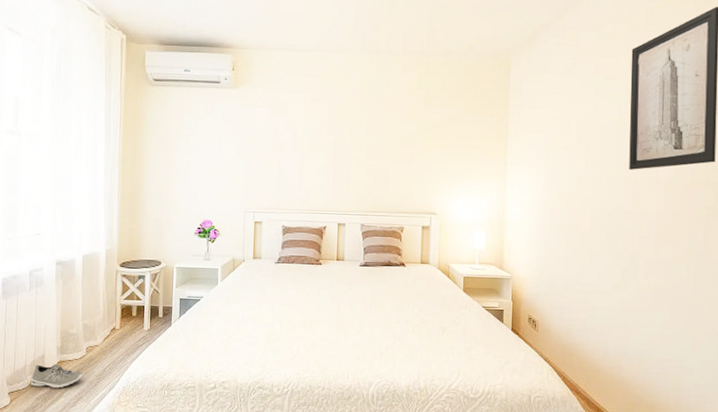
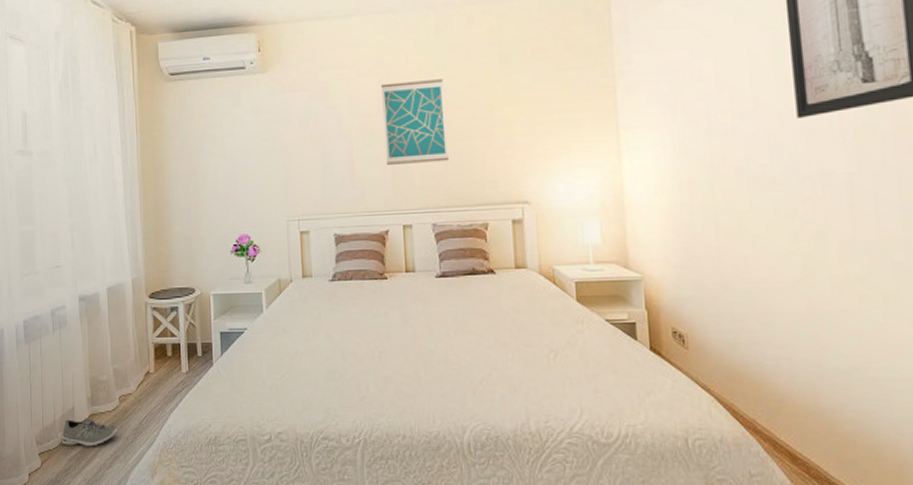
wall art: none [329,109,381,176] -> present [381,79,449,165]

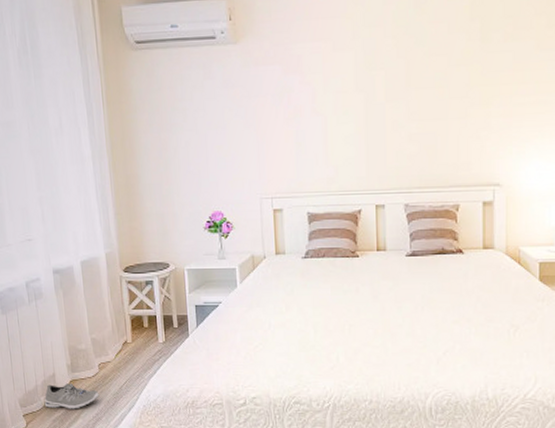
wall art: present [381,79,449,165] -> none [358,56,423,144]

